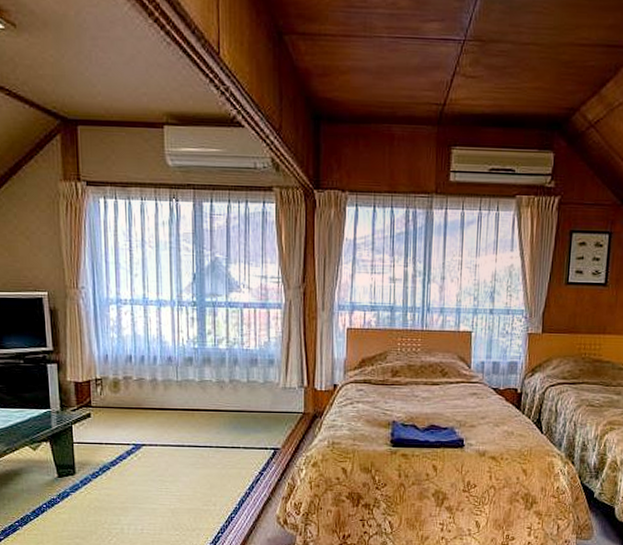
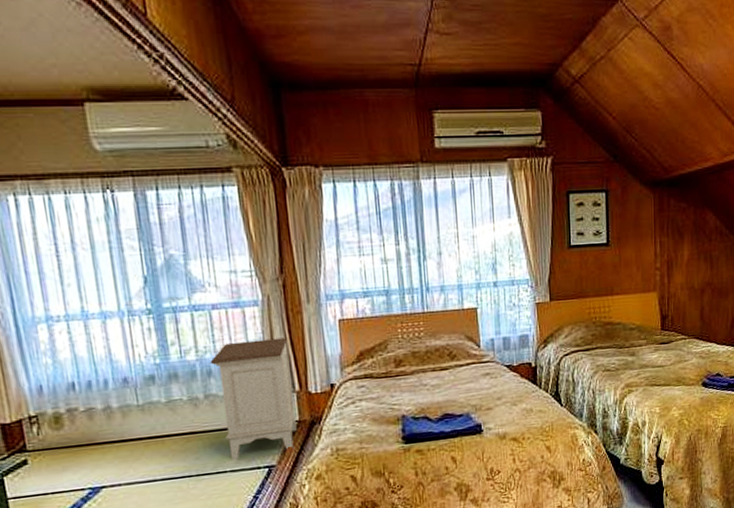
nightstand: none [237,337,302,438] -> present [210,337,297,460]

